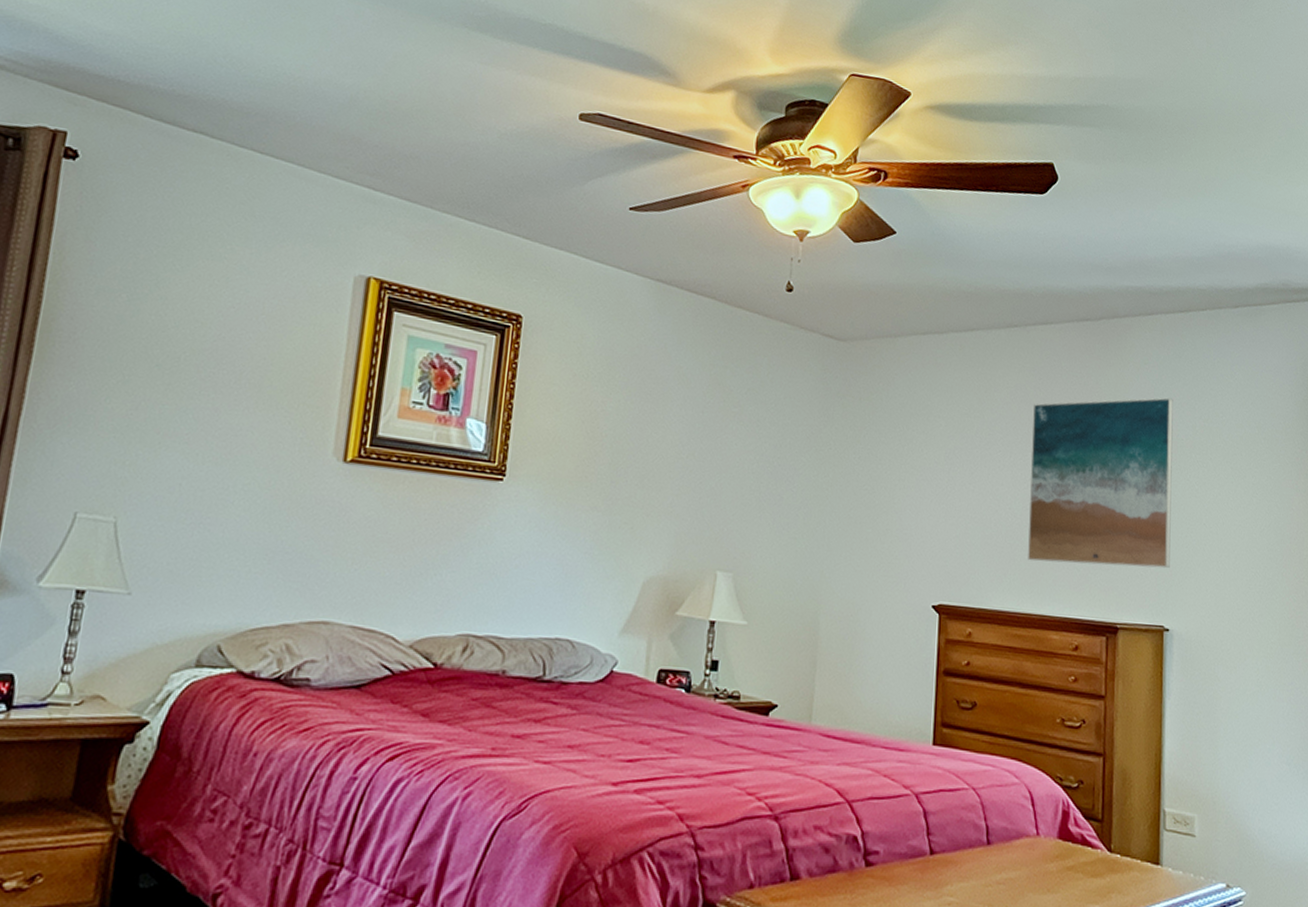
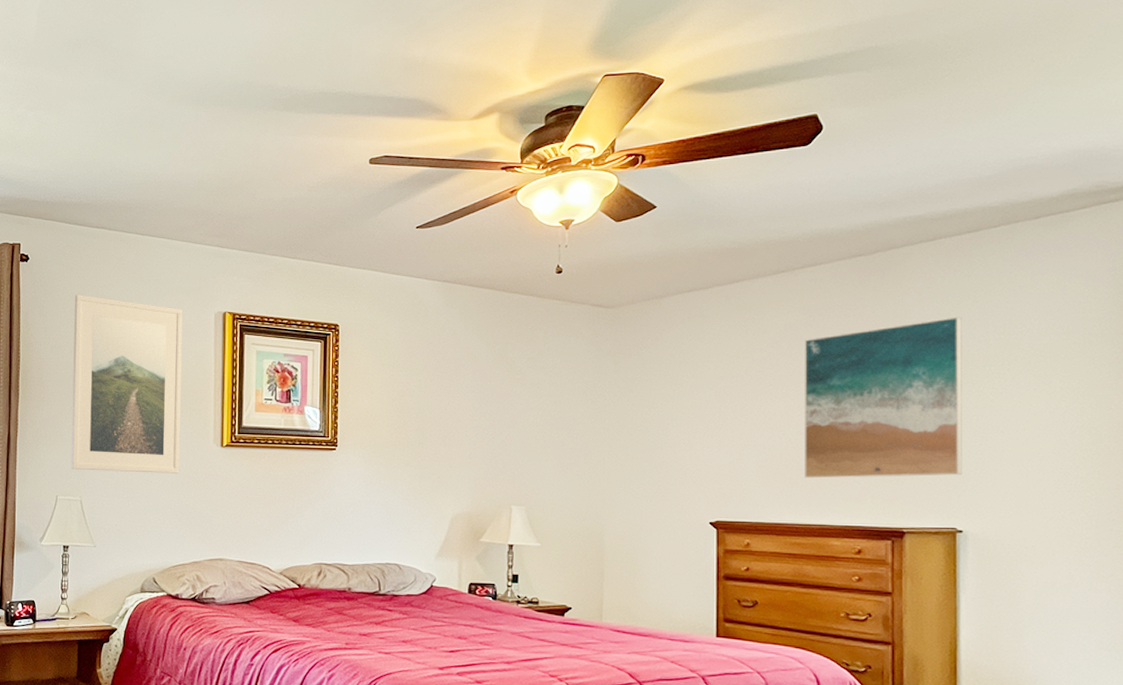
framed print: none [104,219,309,494] -> present [70,295,183,474]

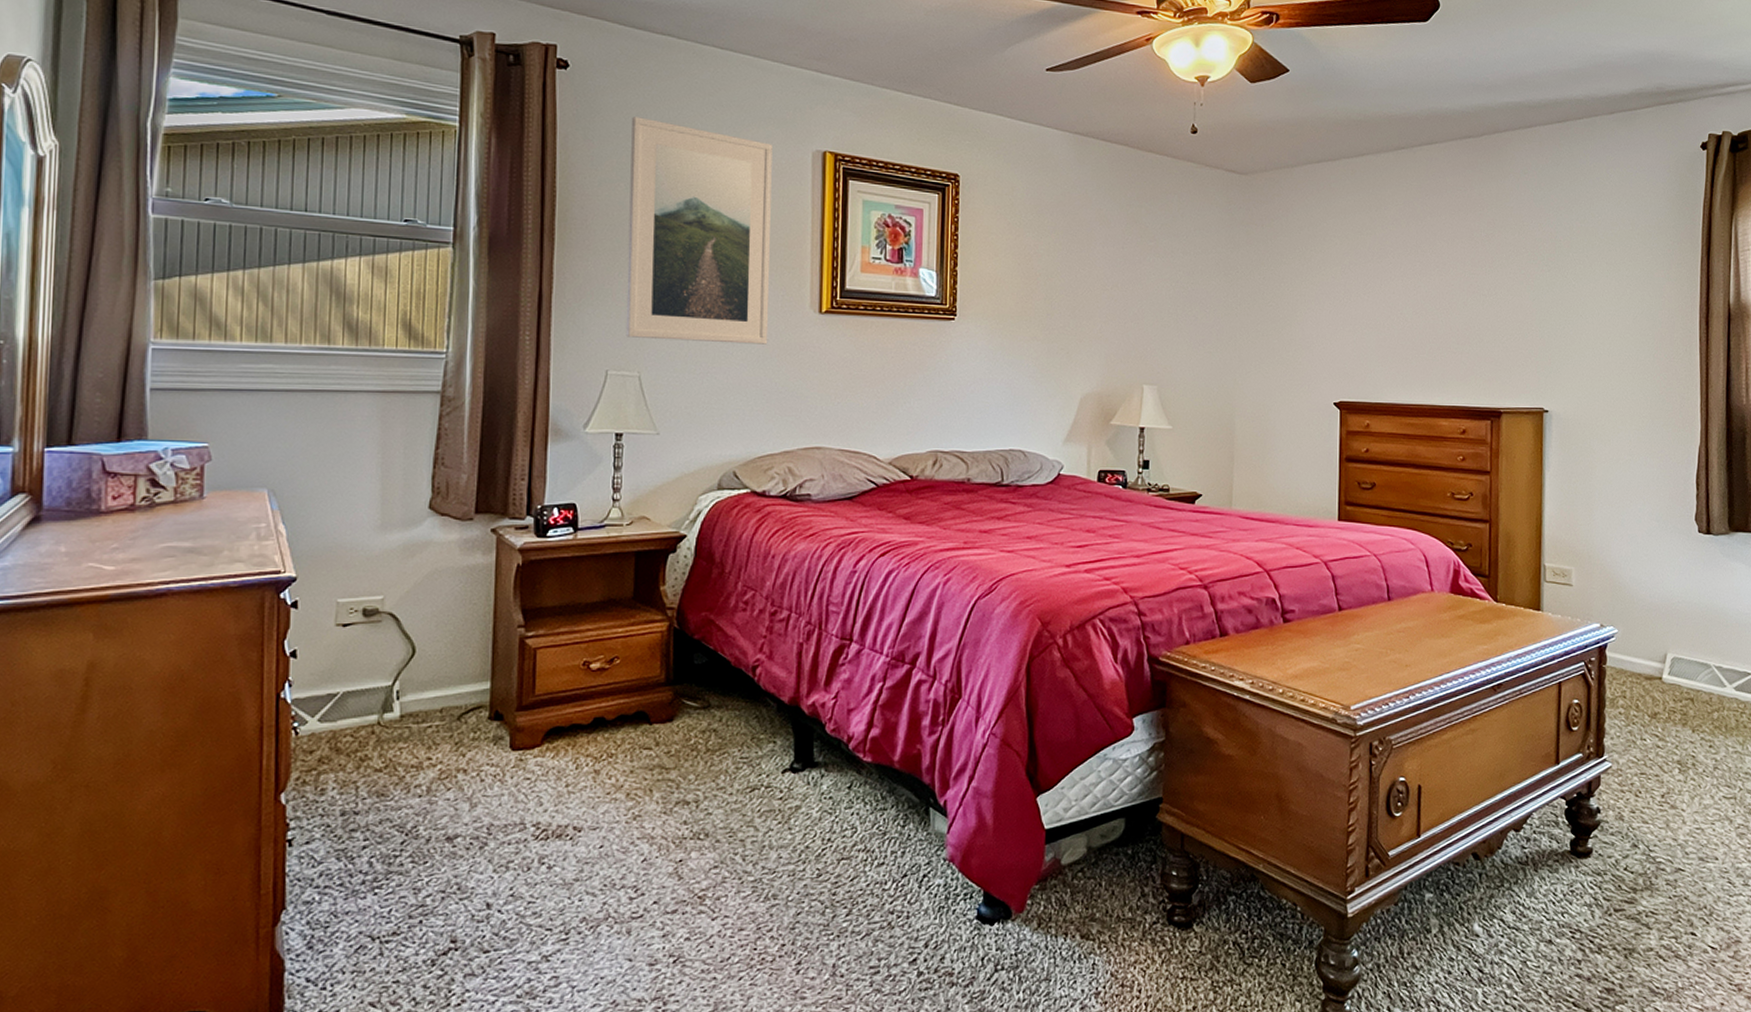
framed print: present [803,316,962,479] -> none [1418,203,1552,359]

